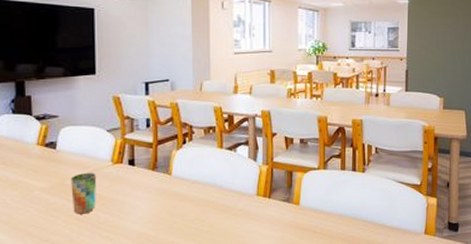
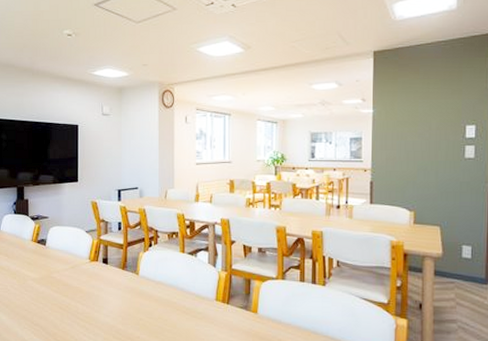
cup: present [70,173,97,214] -> none [56,268,77,304]

